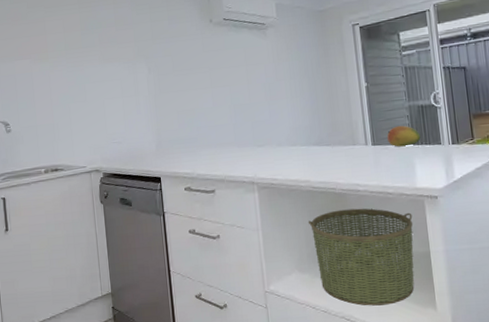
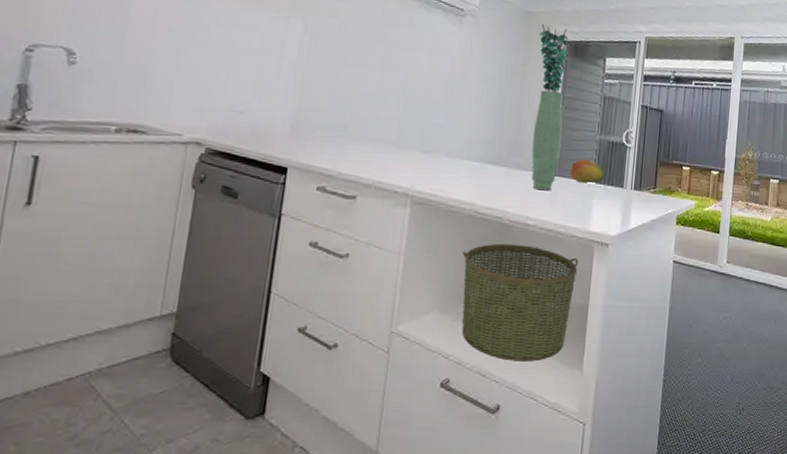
vase: none [333,15,375,160] -> present [531,24,569,191]

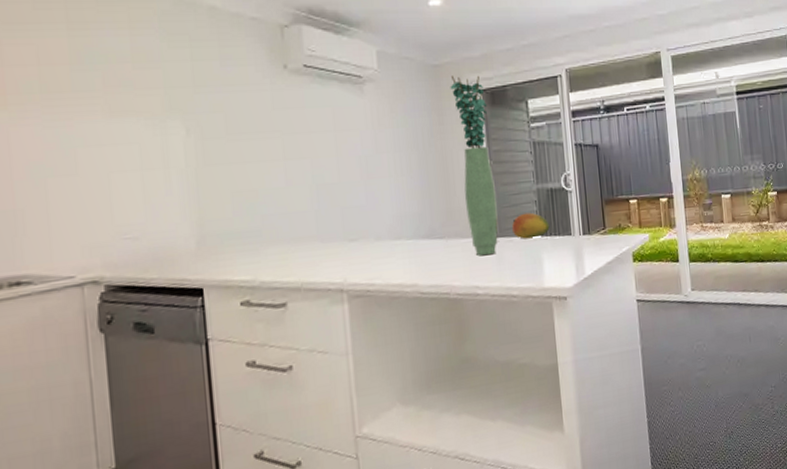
basket: present [462,243,579,362] -> none [414,316,540,439]

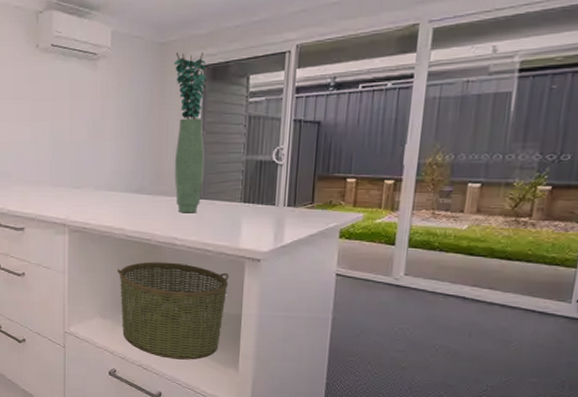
basket: none [414,316,540,439] -> present [116,262,229,360]
fruit: present [512,212,550,240] -> none [216,180,254,204]

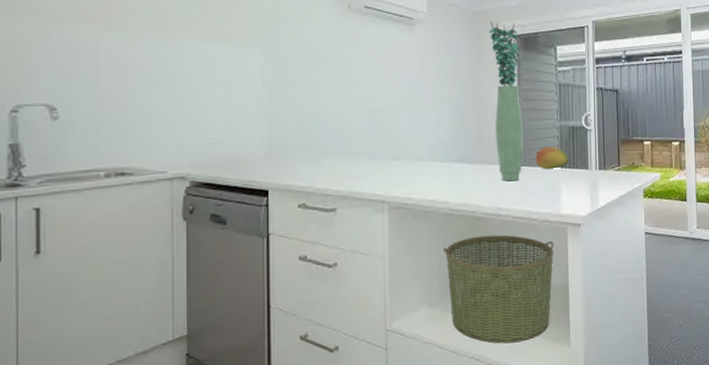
fruit: none [216,180,254,204] -> present [536,146,569,170]

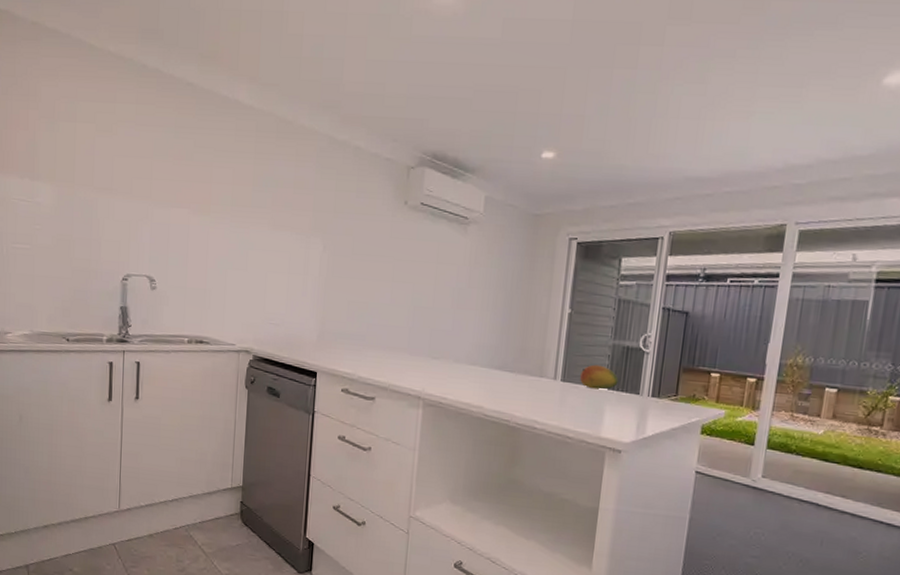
basket: present [442,235,554,344] -> none [471,444,589,555]
vase: present [488,22,524,182] -> none [538,226,580,396]

